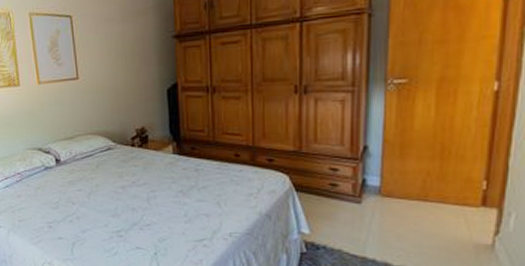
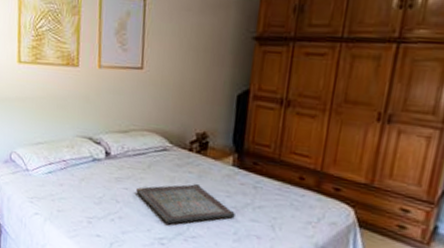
serving tray: none [89,176,183,216] -> present [136,184,235,224]

